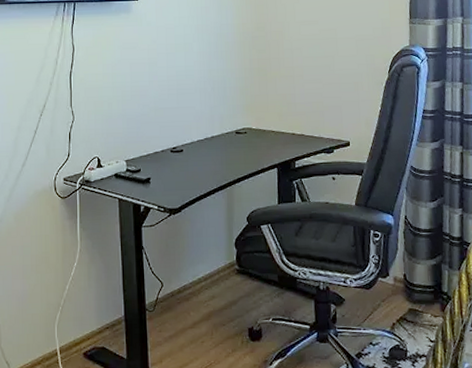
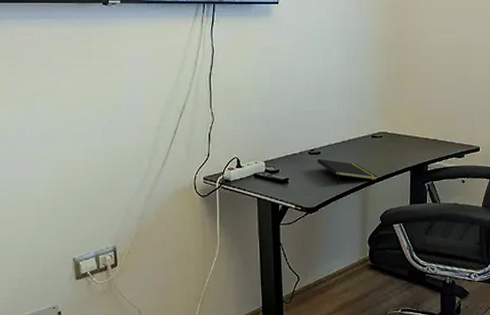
notepad: none [179,156,242,183] -> present [316,158,377,184]

